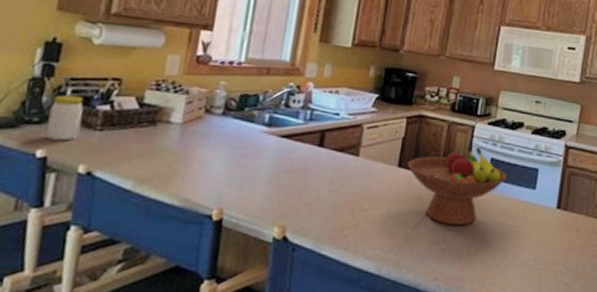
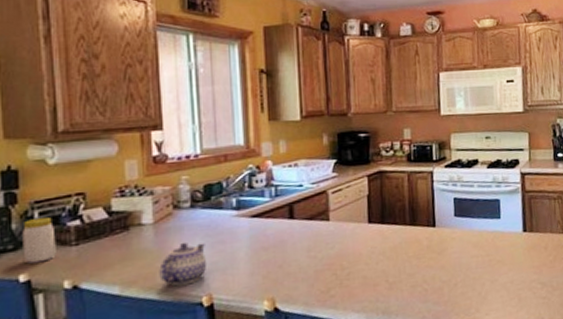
teapot: none [175,148,228,194] -> present [159,242,207,286]
fruit bowl: present [408,145,507,225] -> none [377,190,472,267]

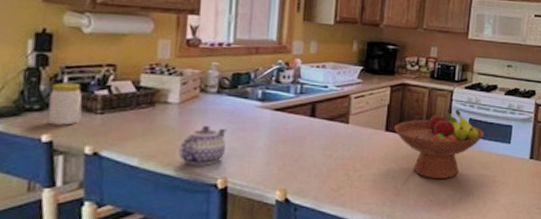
fruit bowl: none [377,190,472,267] -> present [394,108,484,178]

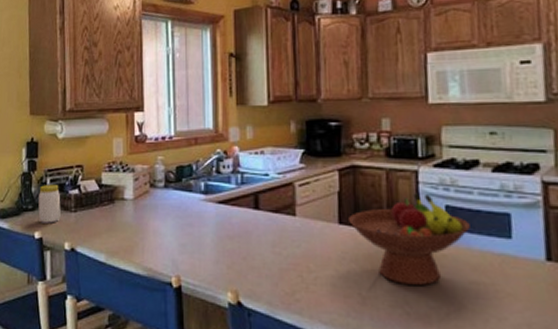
teapot: present [178,125,227,166] -> none [137,220,177,263]

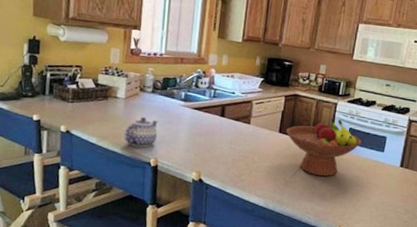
jar: present [38,185,61,223] -> none [37,77,60,110]
teapot: none [137,220,177,263] -> present [124,116,158,148]

